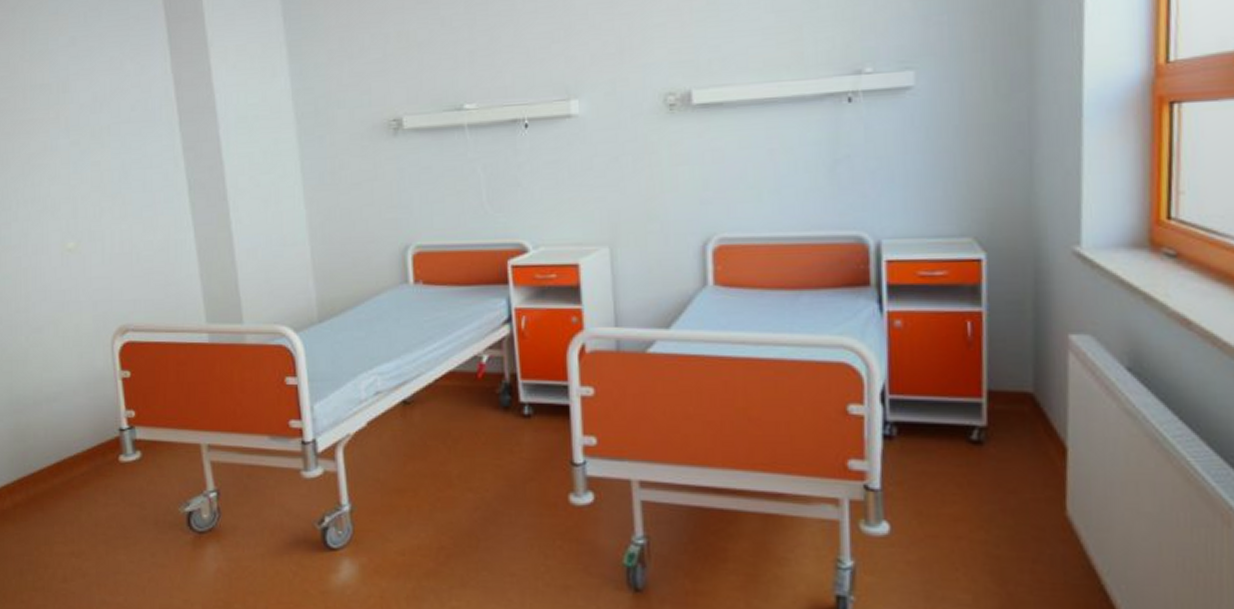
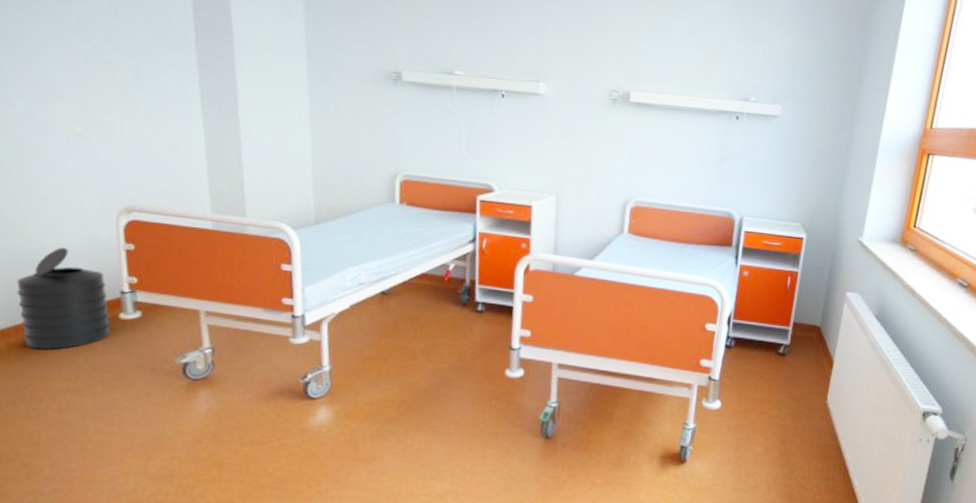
trash can: none [19,382,111,506] -> present [17,247,111,350]

